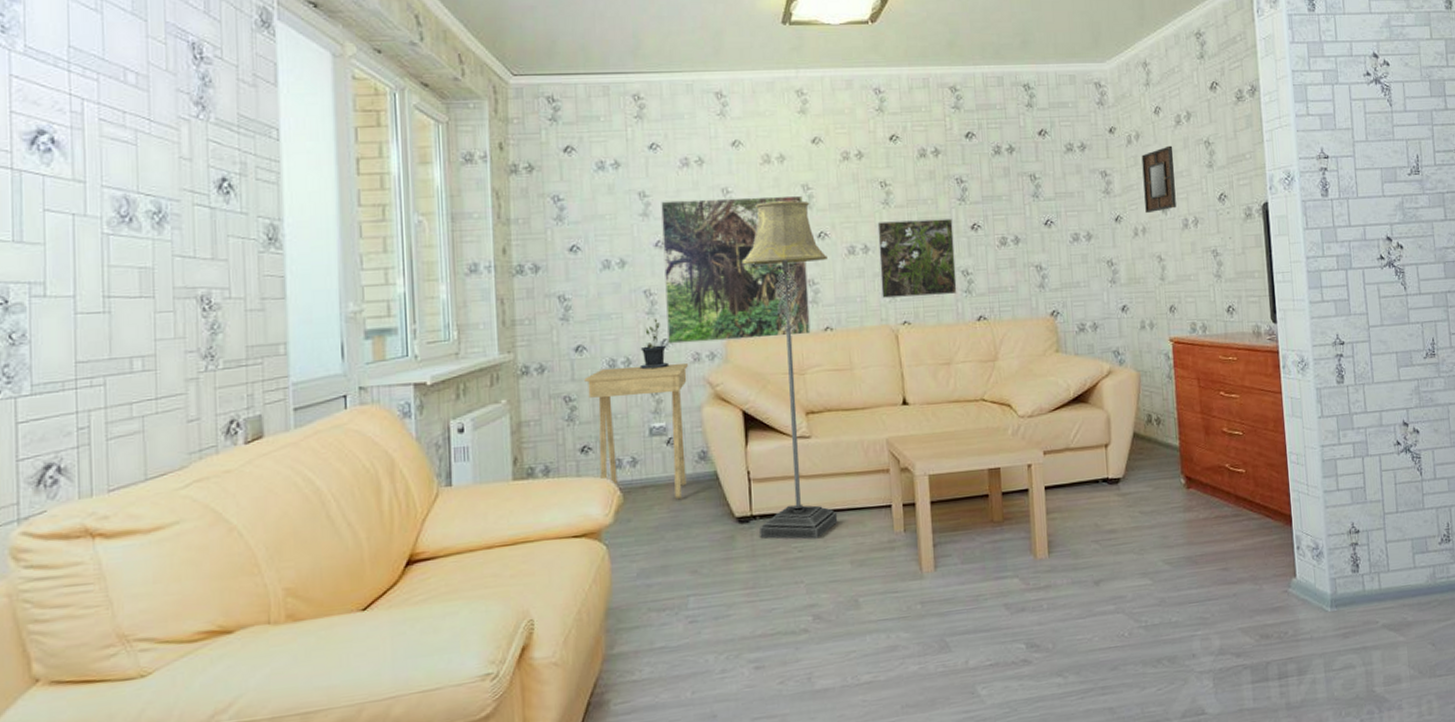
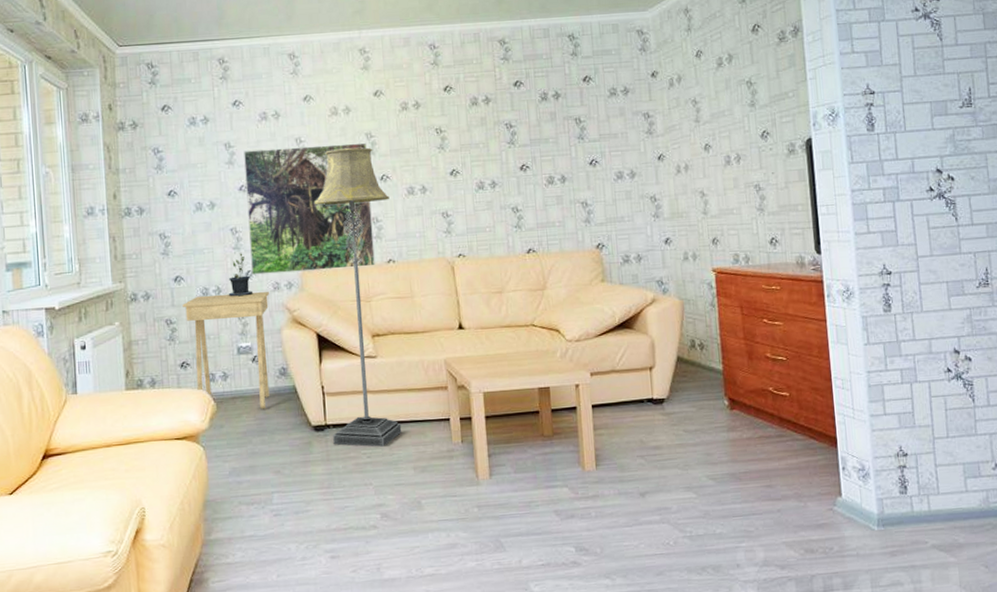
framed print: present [877,218,957,299] -> none [434,160,508,234]
home mirror: present [1141,145,1176,214] -> none [683,87,719,152]

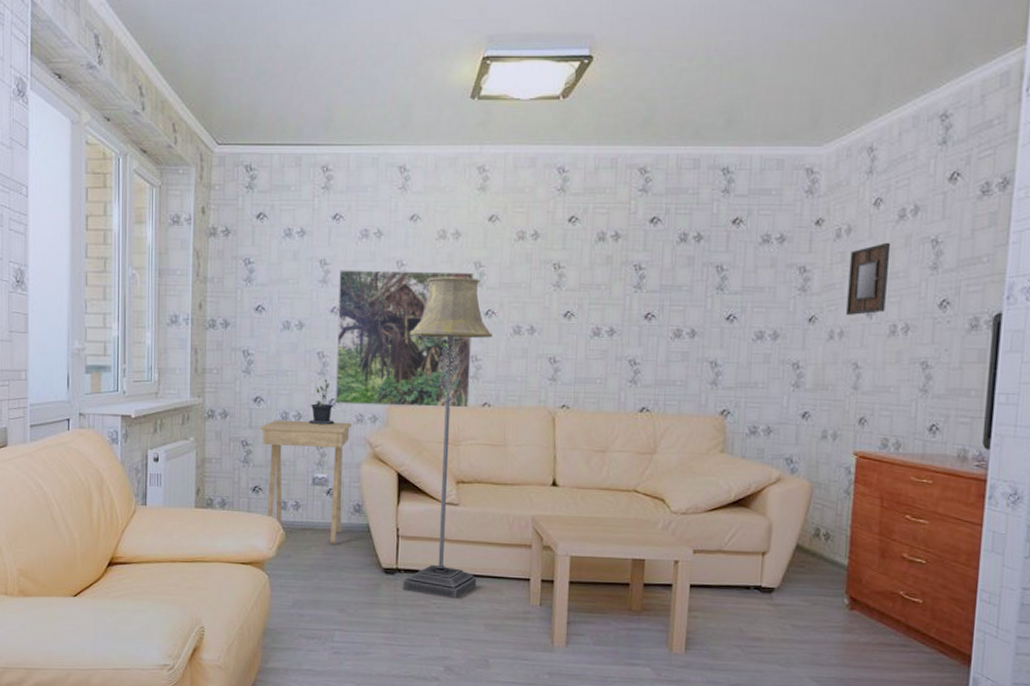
home mirror: none [683,87,719,152] -> present [846,242,891,316]

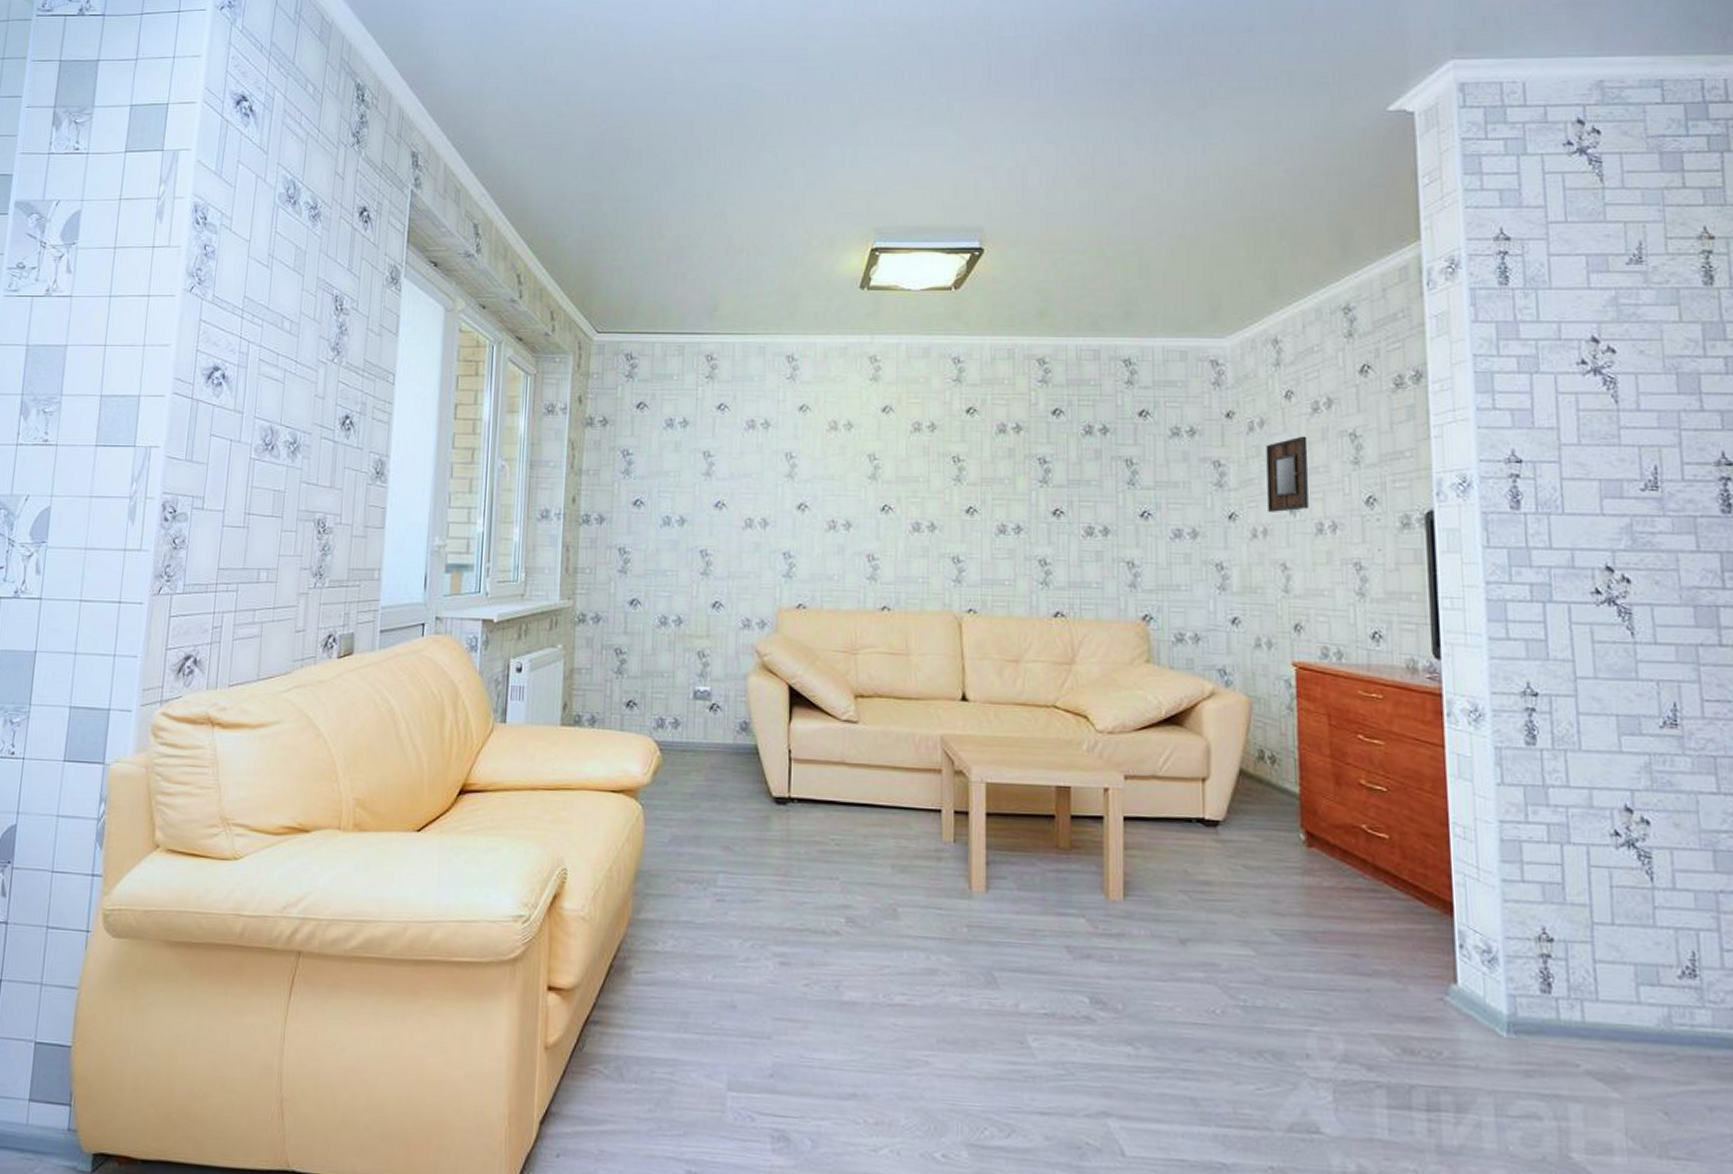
side table: present [260,419,351,545] -> none [636,625,737,769]
potted plant: present [308,379,335,425] -> none [689,580,719,631]
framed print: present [336,270,474,407] -> none [720,462,868,611]
floor lamp: present [403,277,493,599] -> none [796,470,890,834]

